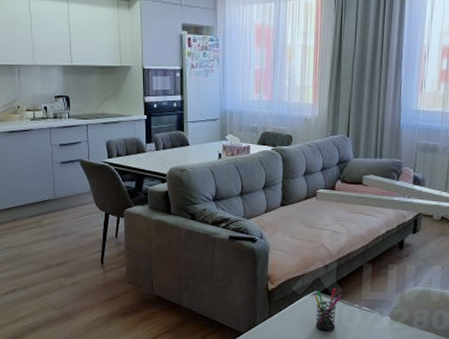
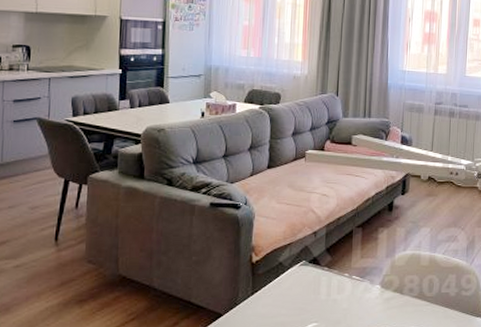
pen holder: present [314,288,342,332] -> none [302,257,331,306]

